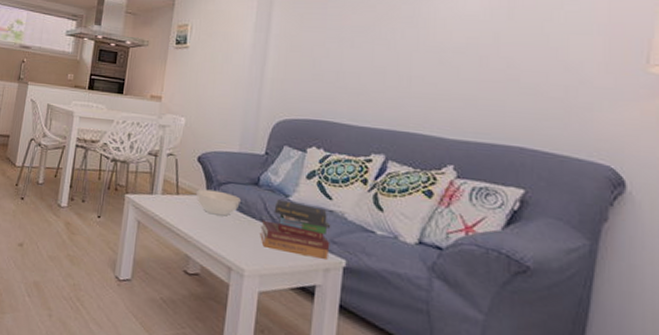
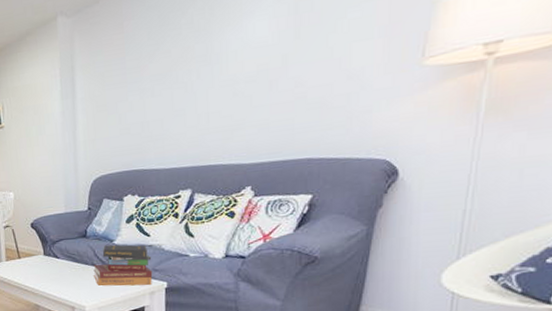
bowl: present [196,189,242,216] -> none [35,248,74,269]

